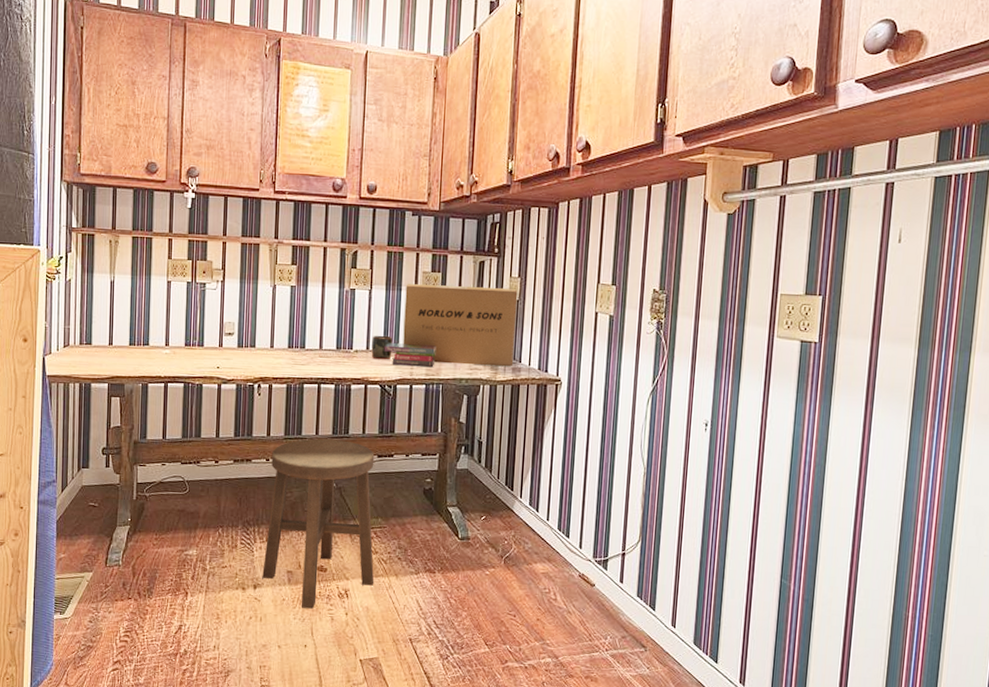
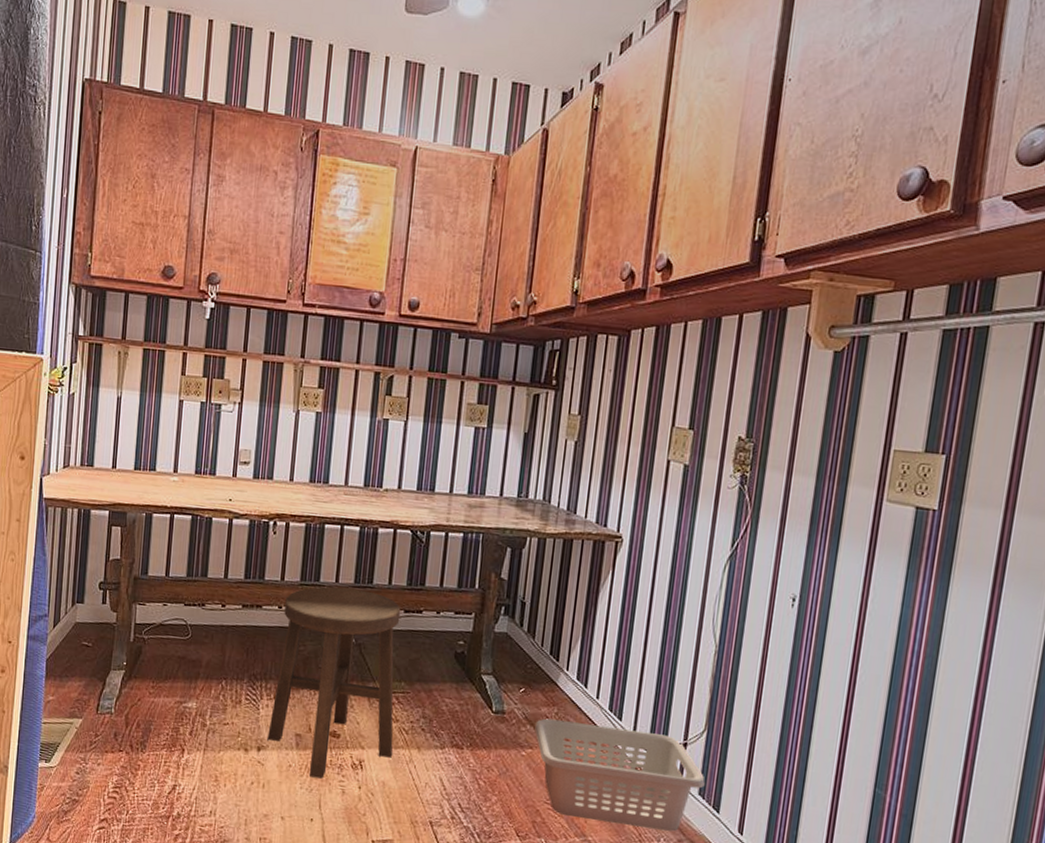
mug: present [371,335,393,360] -> none [403,473,429,503]
books: present [384,342,436,368] -> none [417,481,479,514]
box: present [403,284,518,367] -> none [440,416,577,519]
laundry basket: none [496,541,642,630] -> present [534,718,705,832]

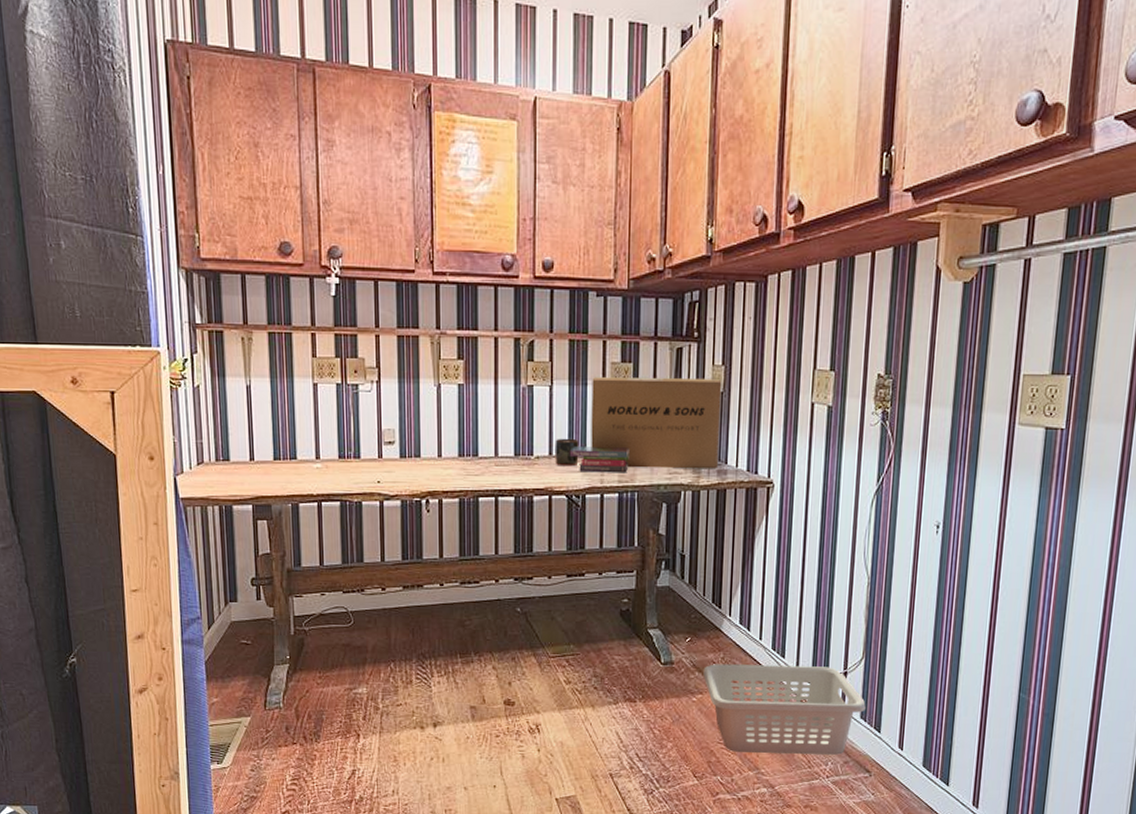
stool: present [267,586,401,779] -> none [442,559,567,746]
mug: none [403,473,429,503] -> present [555,438,579,467]
books: none [417,481,479,514] -> present [569,445,630,473]
box: none [440,416,577,519] -> present [591,377,722,470]

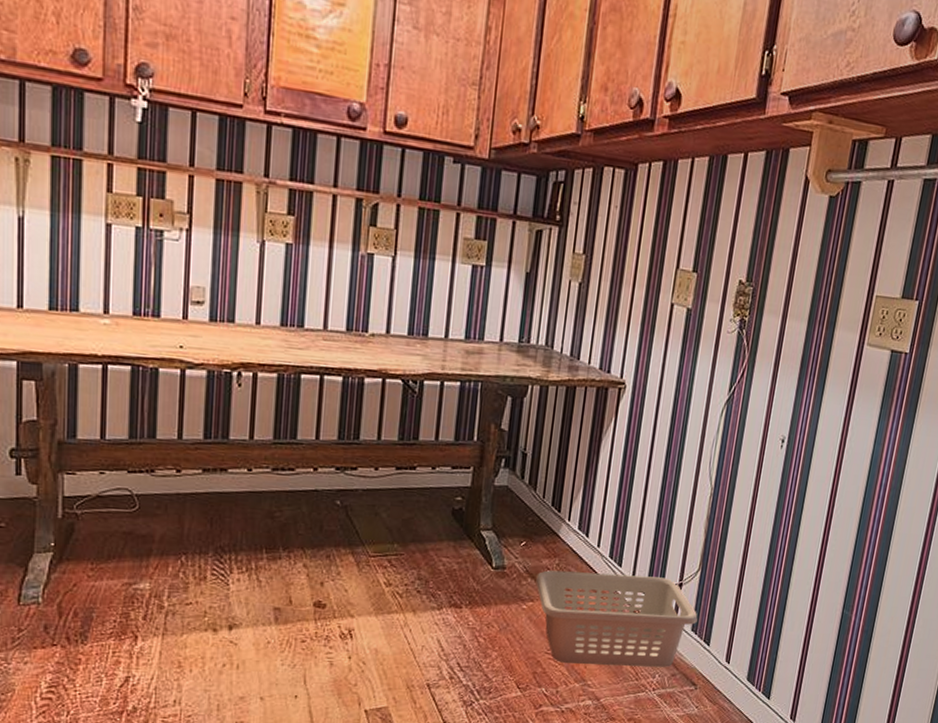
mug: present [555,438,579,467] -> none [392,315,421,349]
books: present [569,445,630,473] -> none [409,325,477,361]
box: present [591,377,722,470] -> none [434,252,582,365]

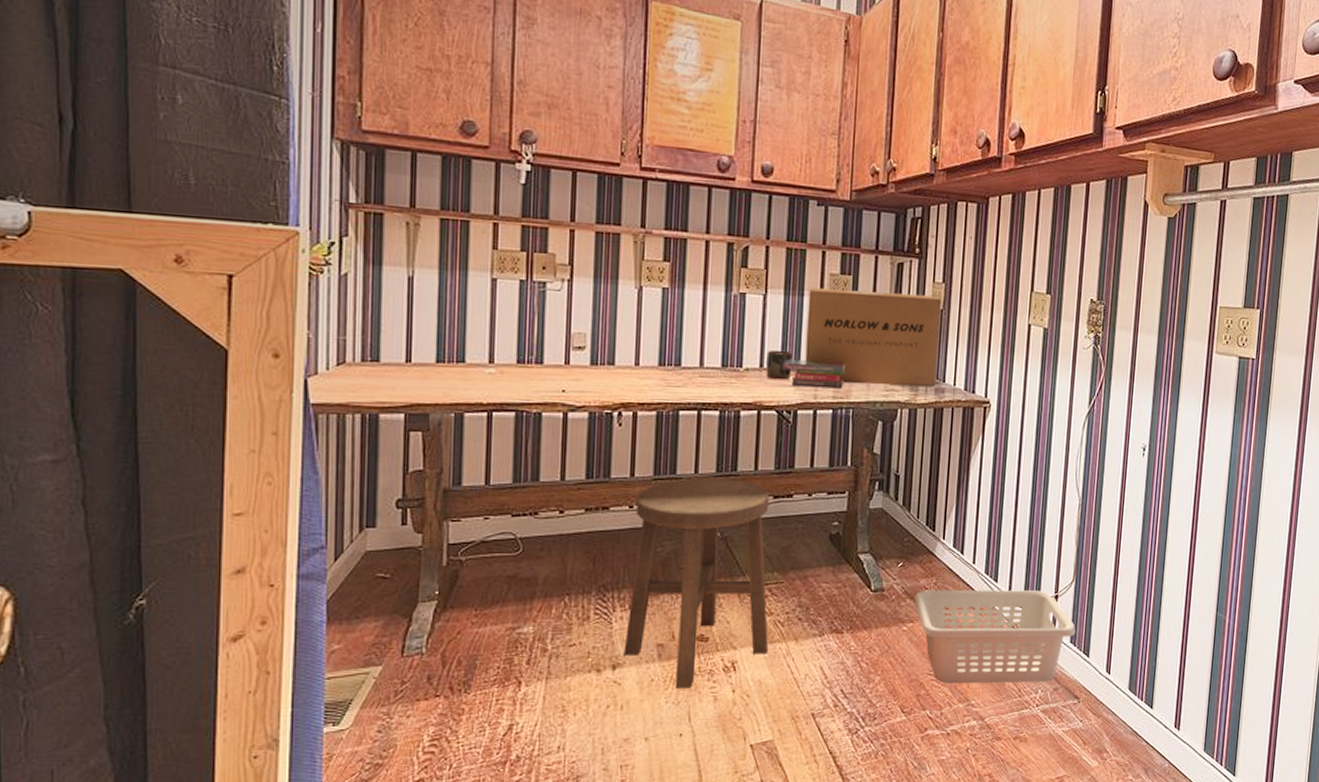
stool: none [240,444,392,653] -> present [623,478,770,689]
mug: none [392,315,421,349] -> present [765,349,793,380]
books: none [409,325,477,361] -> present [781,358,846,389]
box: none [434,252,582,365] -> present [805,288,942,388]

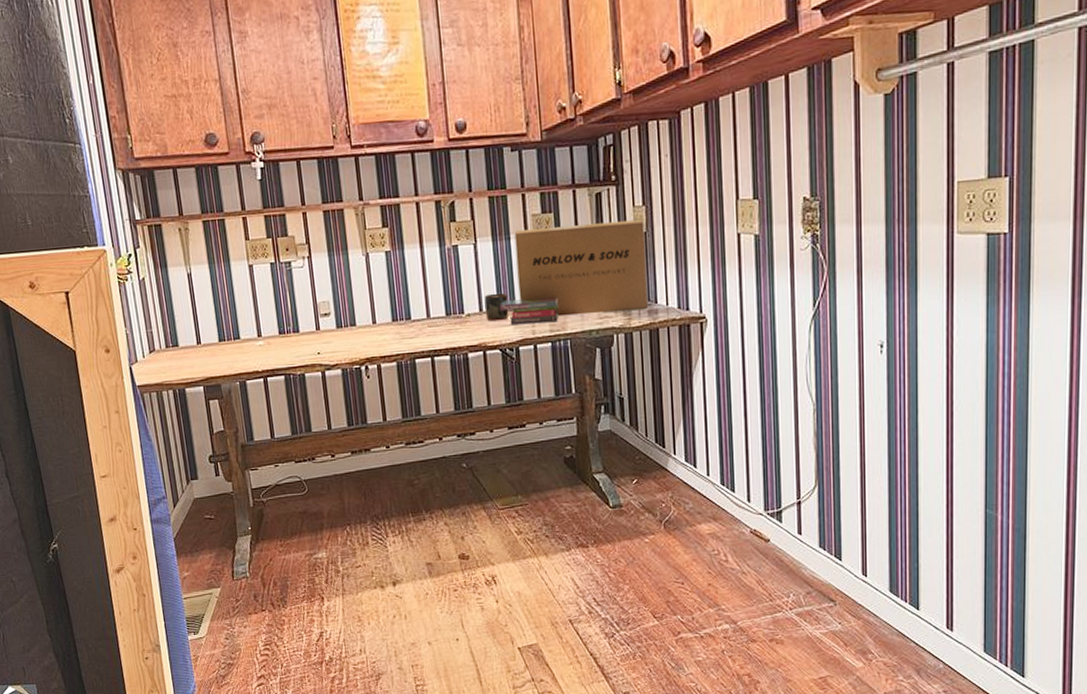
stool: present [623,478,770,689] -> none [391,415,522,600]
laundry basket: present [914,590,1076,683] -> none [653,498,824,590]

